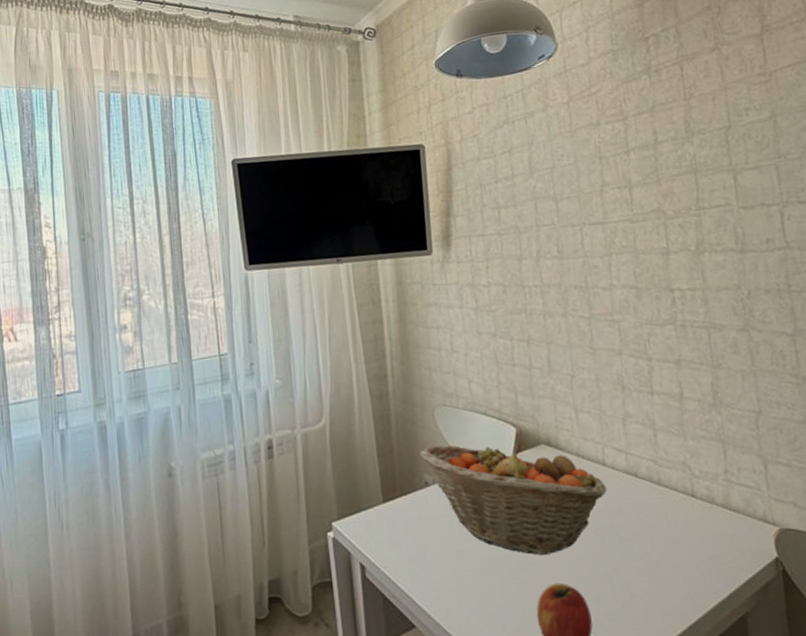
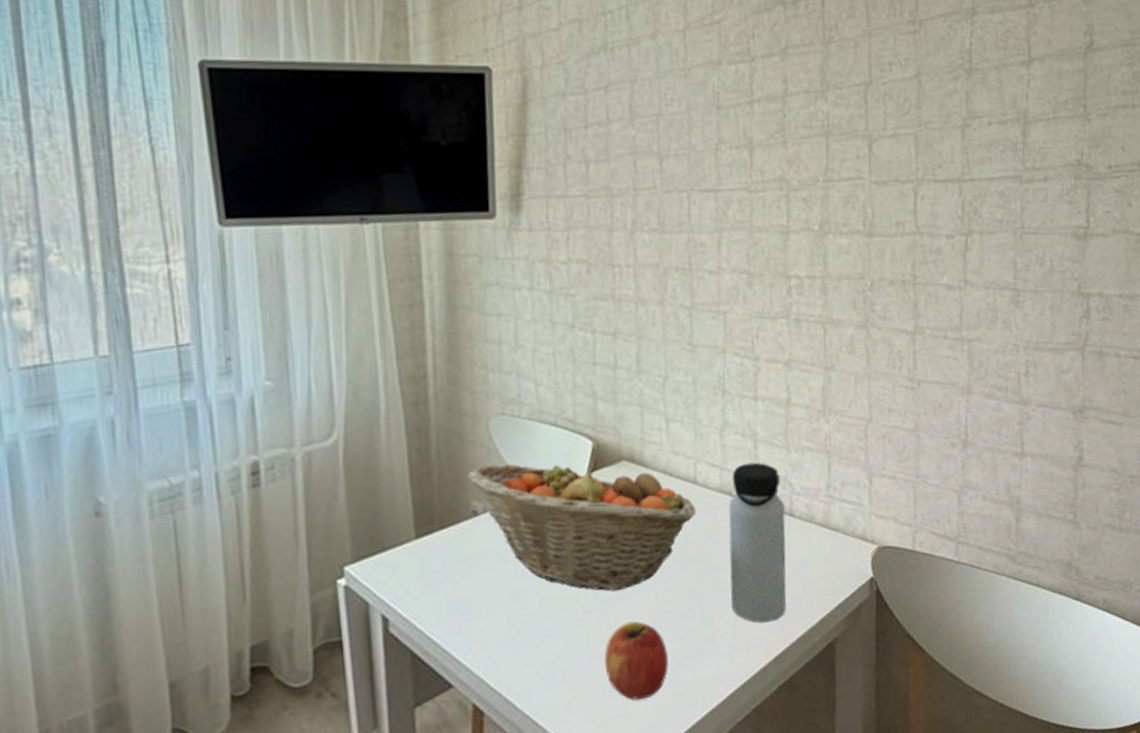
water bottle: none [635,448,696,593] -> present [729,462,787,623]

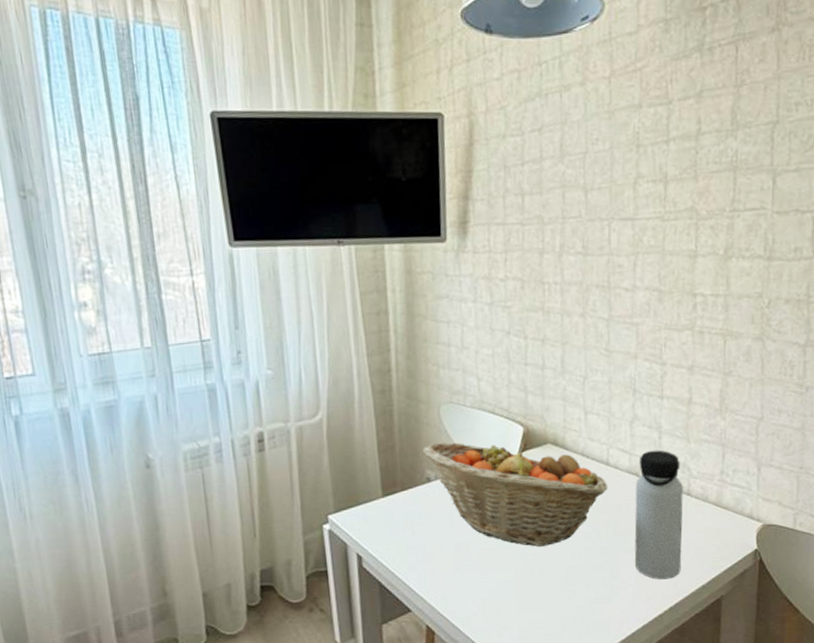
apple: present [604,621,668,700] -> none [529,571,581,633]

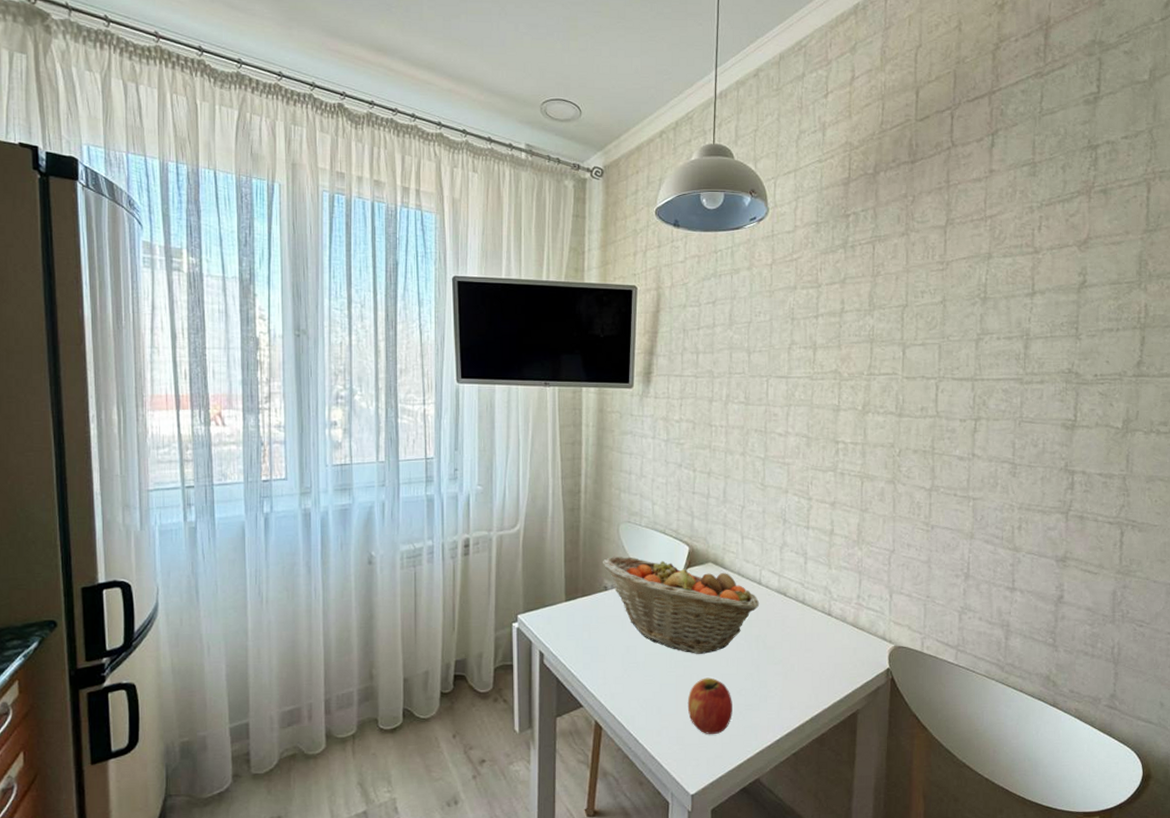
apple: none [529,571,581,633] -> present [687,677,732,735]
water bottle: present [634,450,683,580] -> none [781,573,825,691]

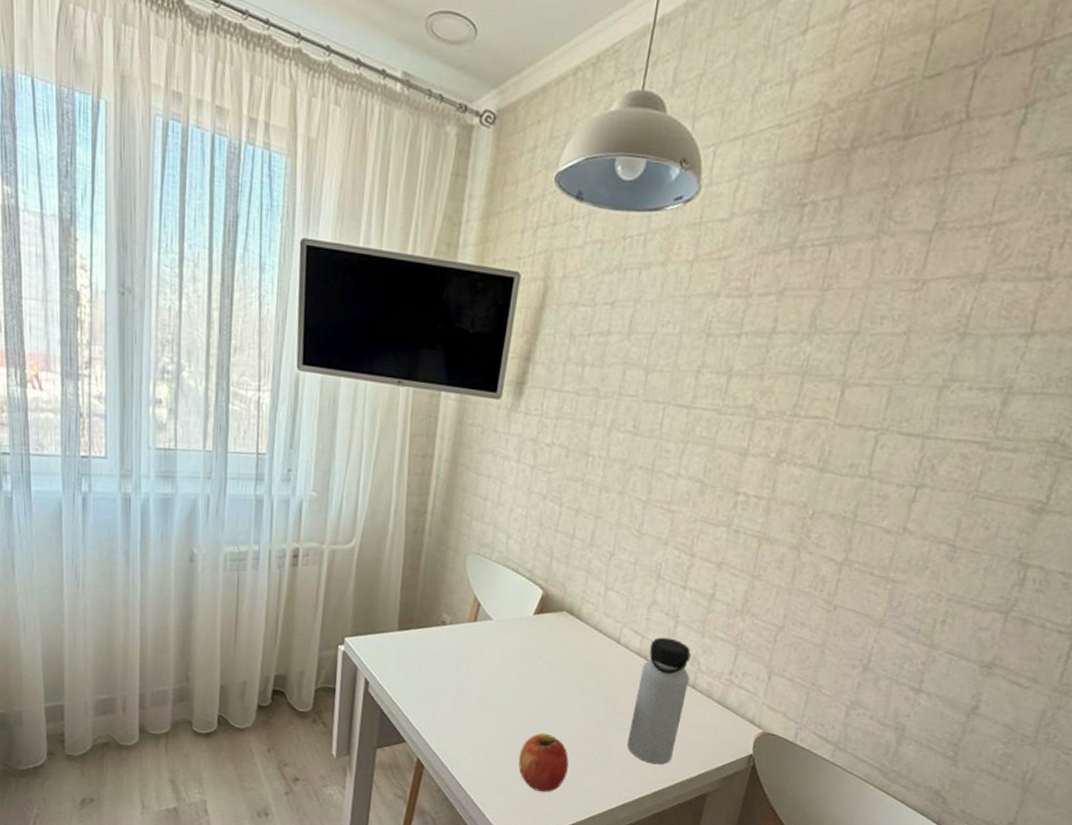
fruit basket: present [603,556,760,654] -> none [443,589,615,708]
water bottle: none [781,573,825,691] -> present [627,637,692,765]

